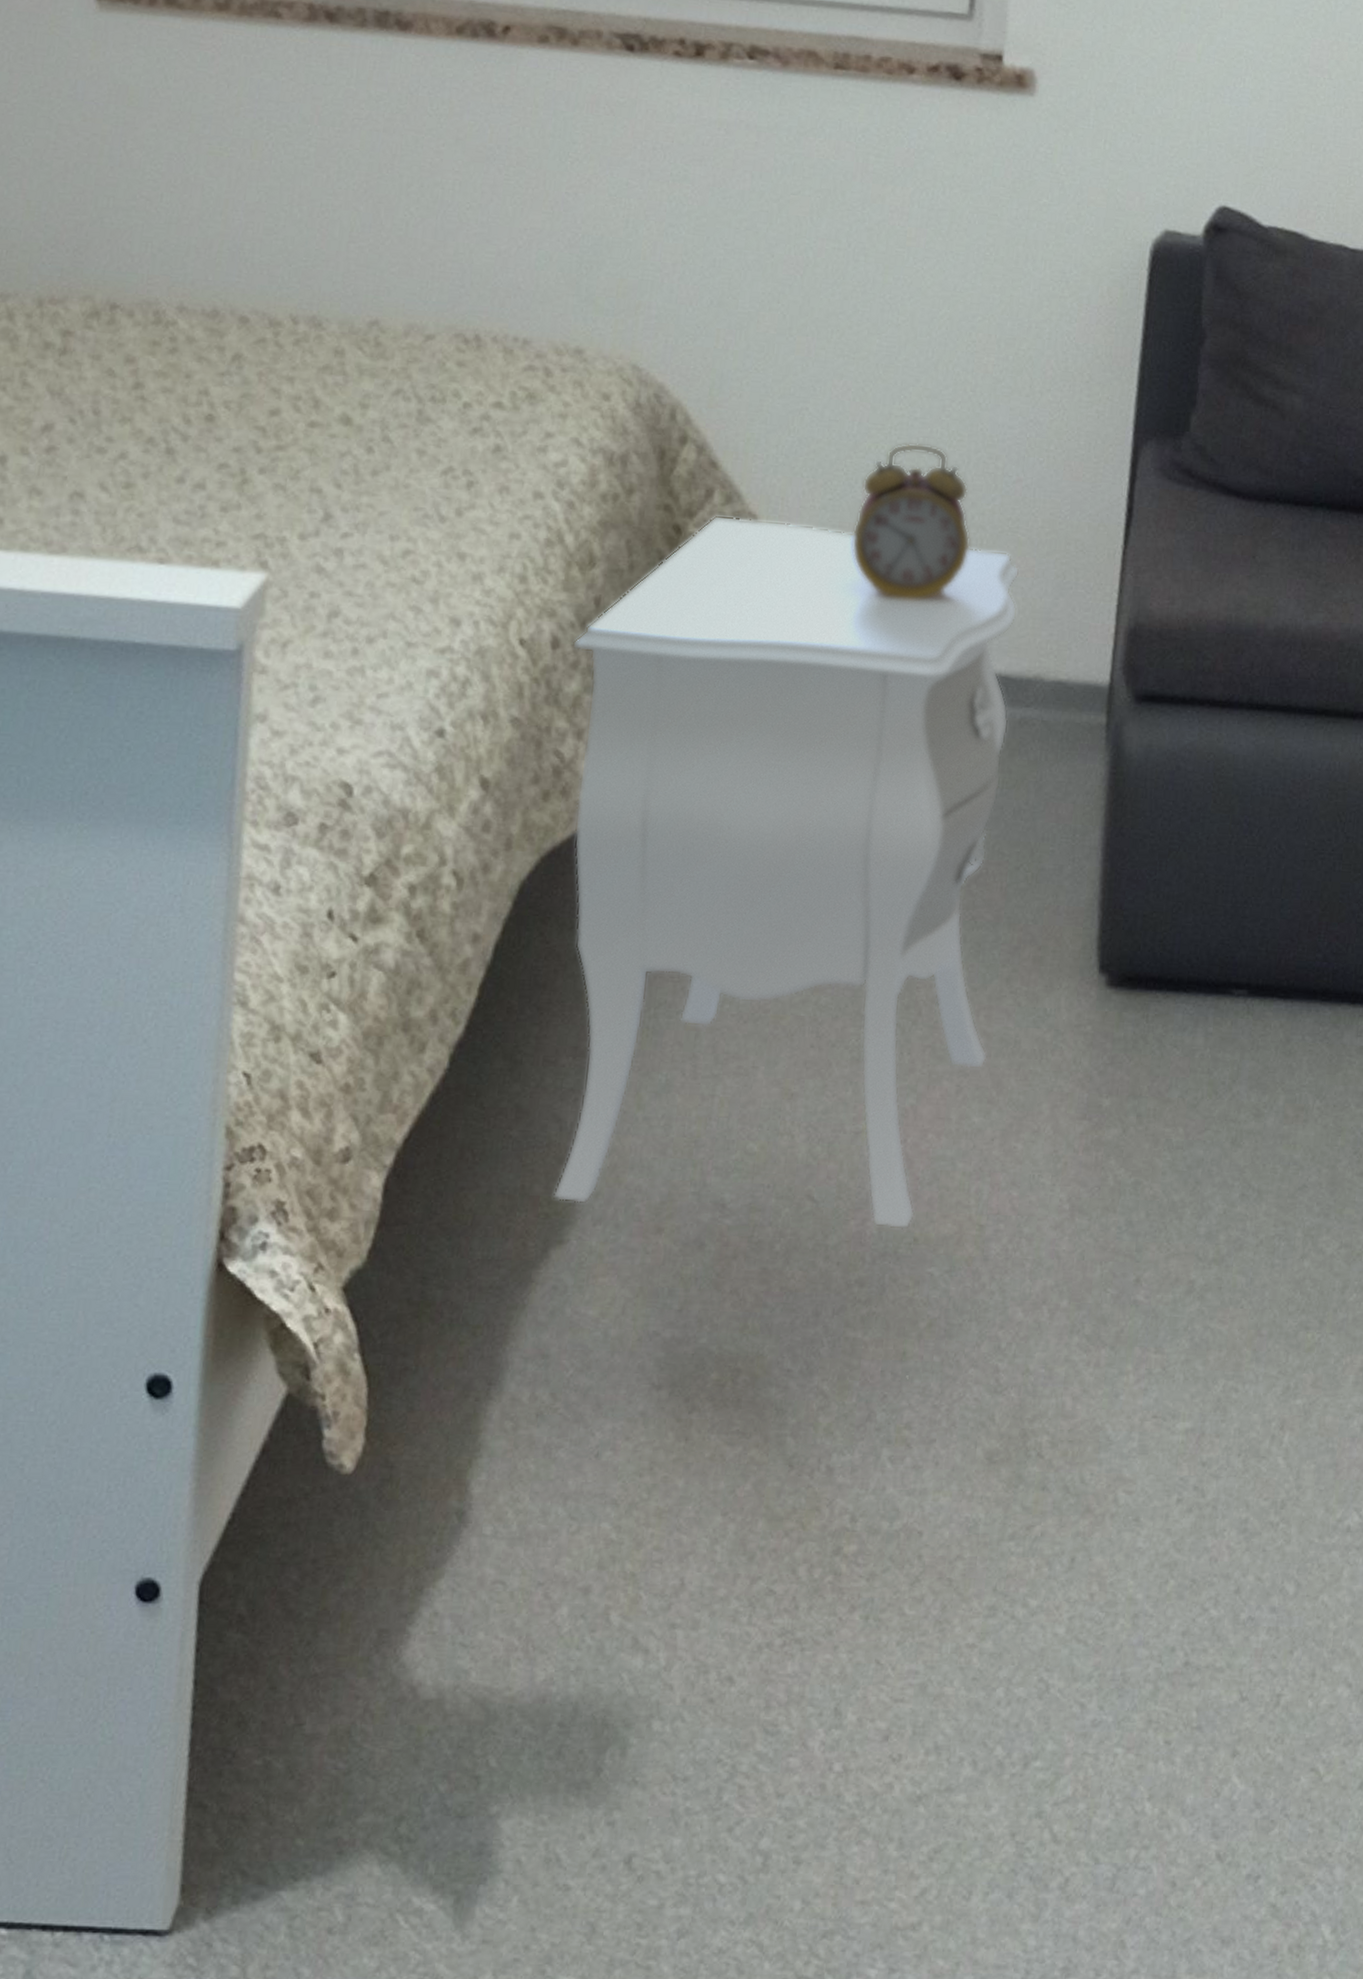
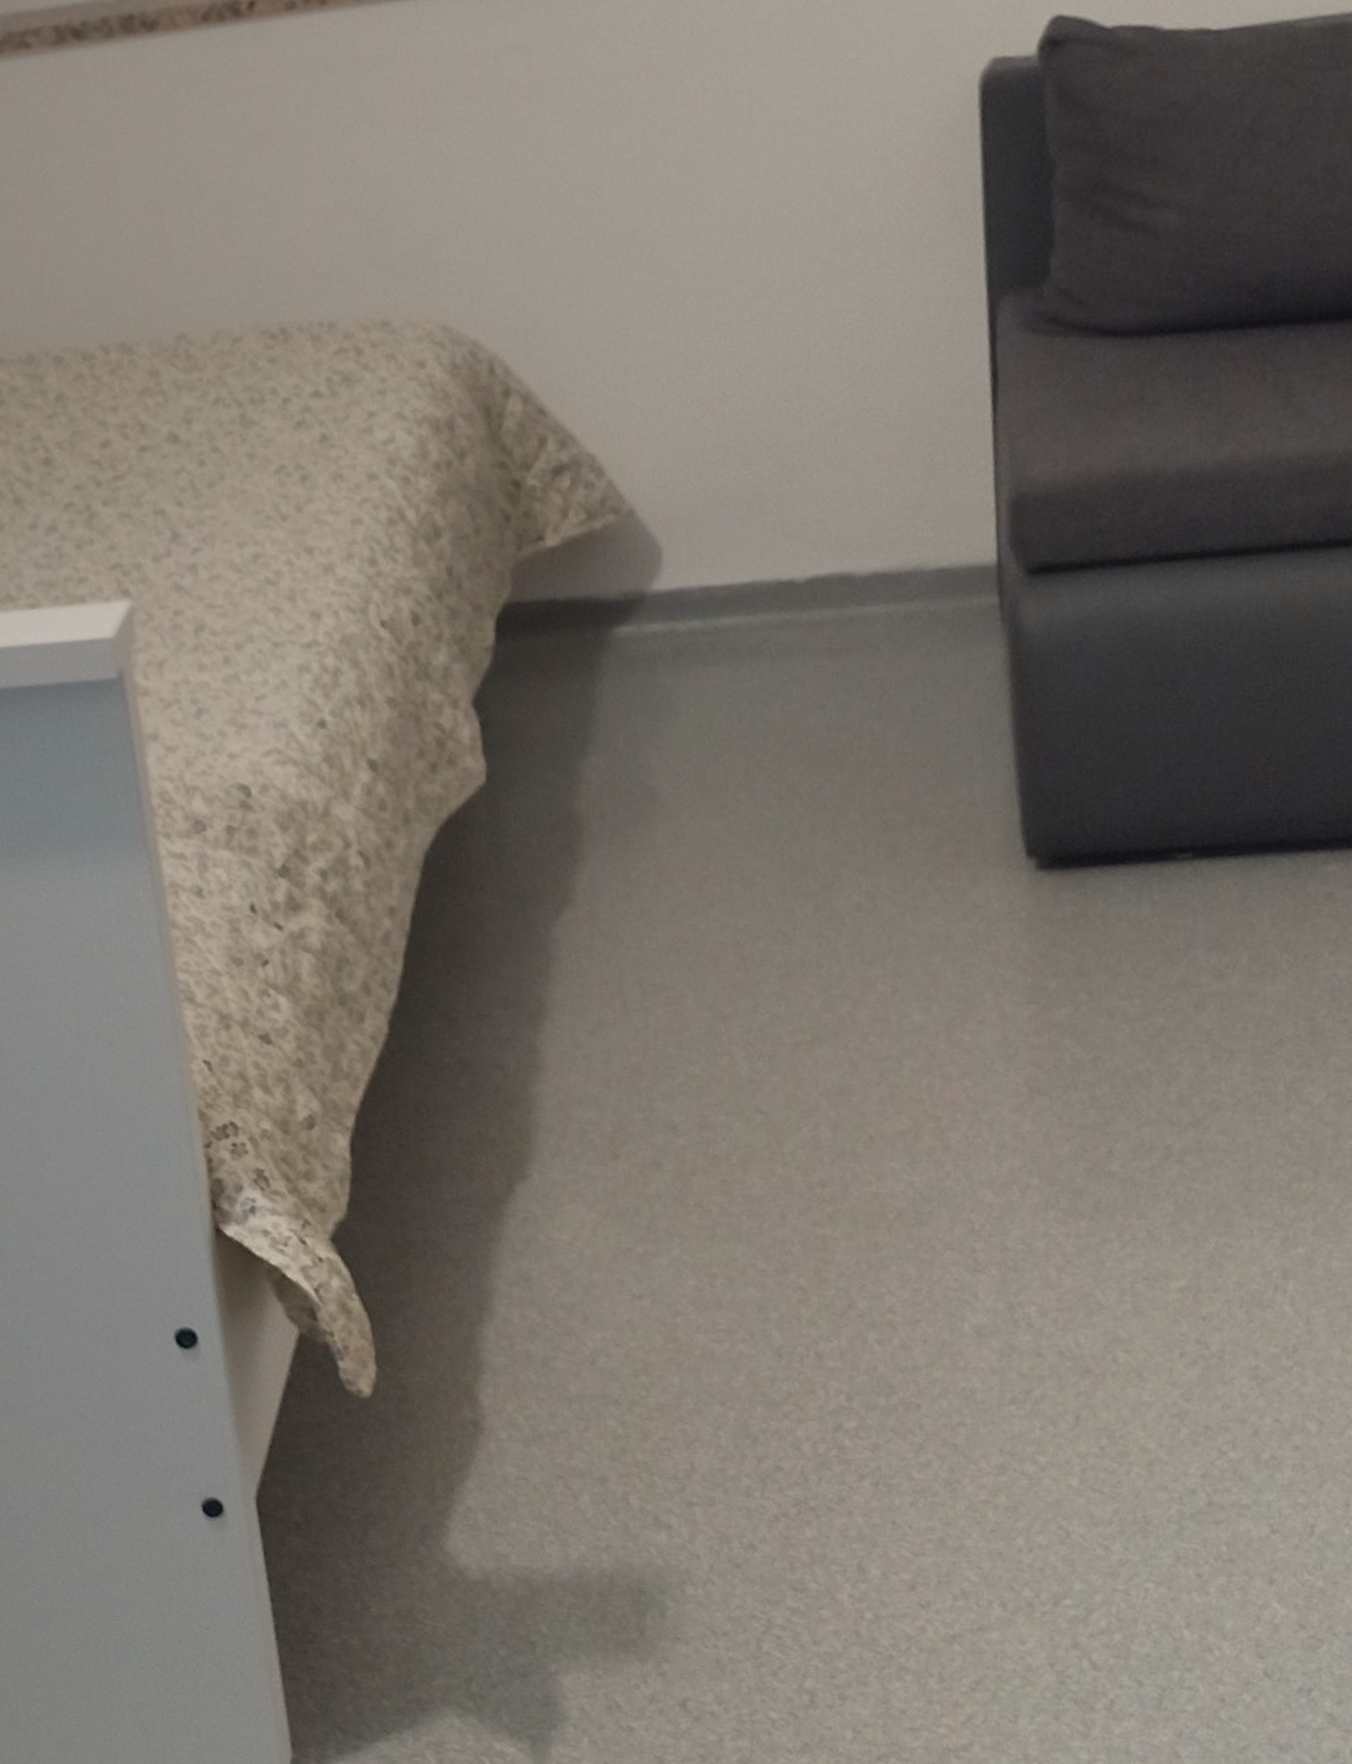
nightstand: present [552,515,1020,1230] -> none [433,444,920,1142]
alarm clock: present [852,443,971,600] -> none [696,347,825,514]

